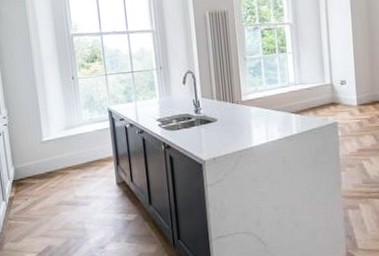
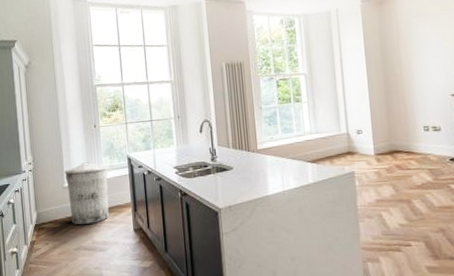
trash can: none [42,115,91,180] -> present [64,162,110,225]

